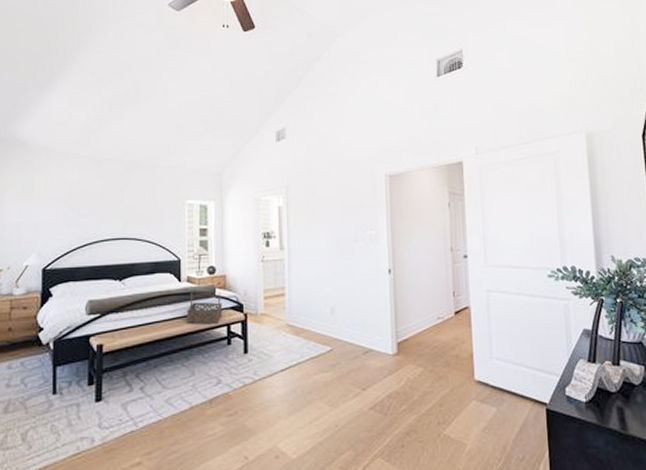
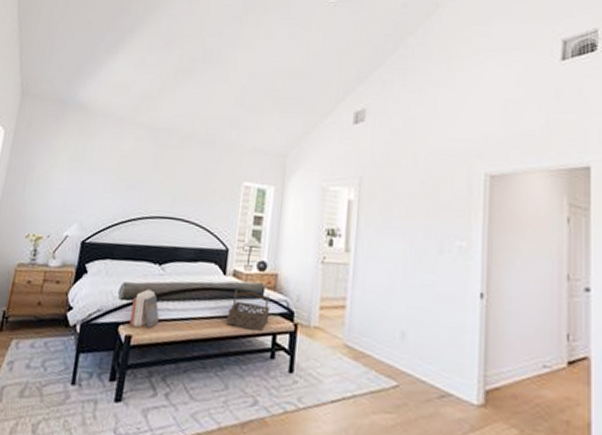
books: none [100,303,127,337] -> present [130,289,160,329]

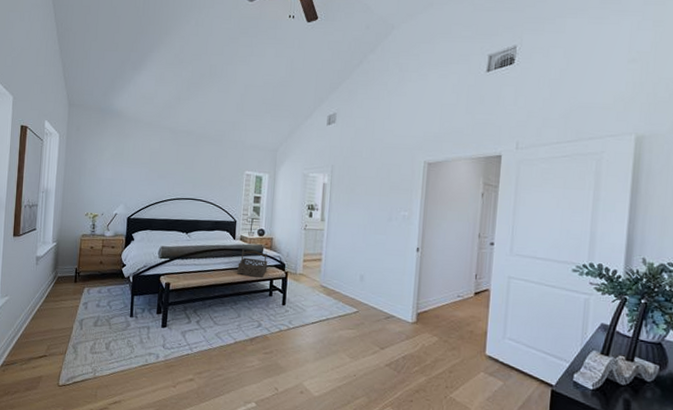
books: present [130,289,160,329] -> none [168,251,189,278]

